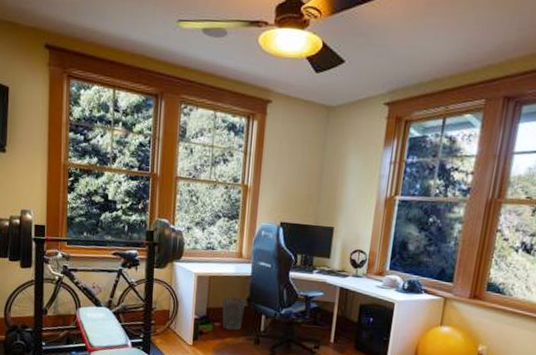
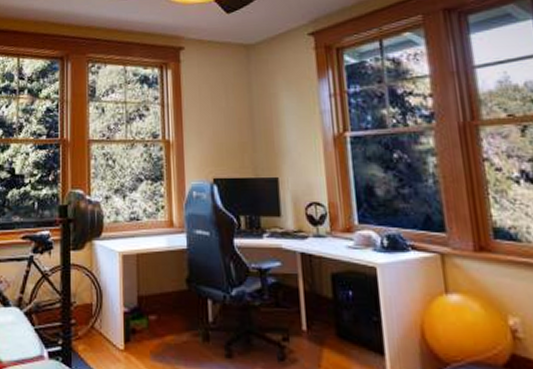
wastebasket: present [222,297,246,330] -> none [155,278,185,324]

